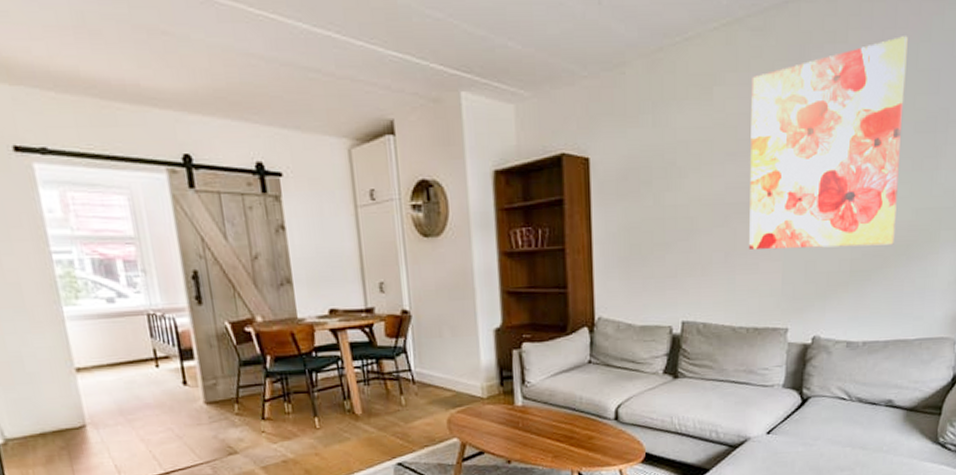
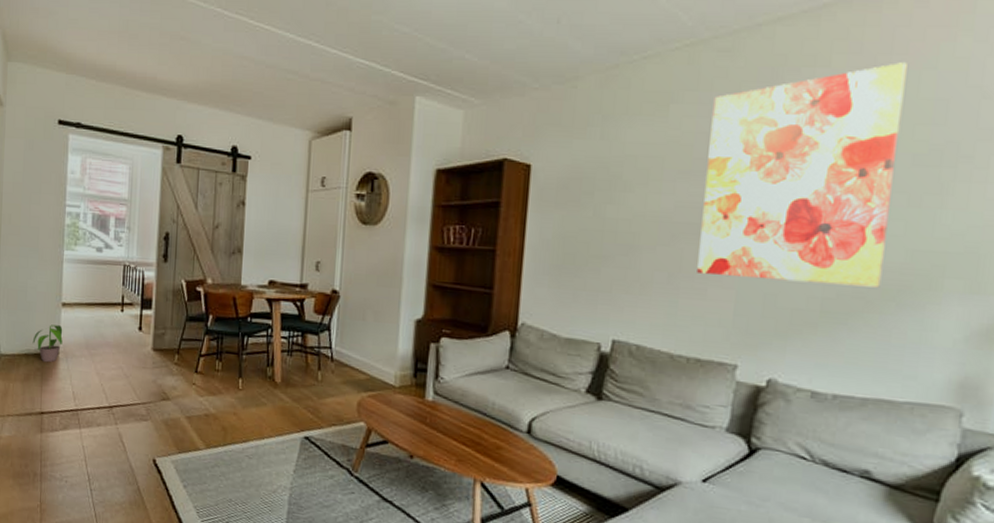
potted plant: none [46,394,88,439] -> present [32,325,63,363]

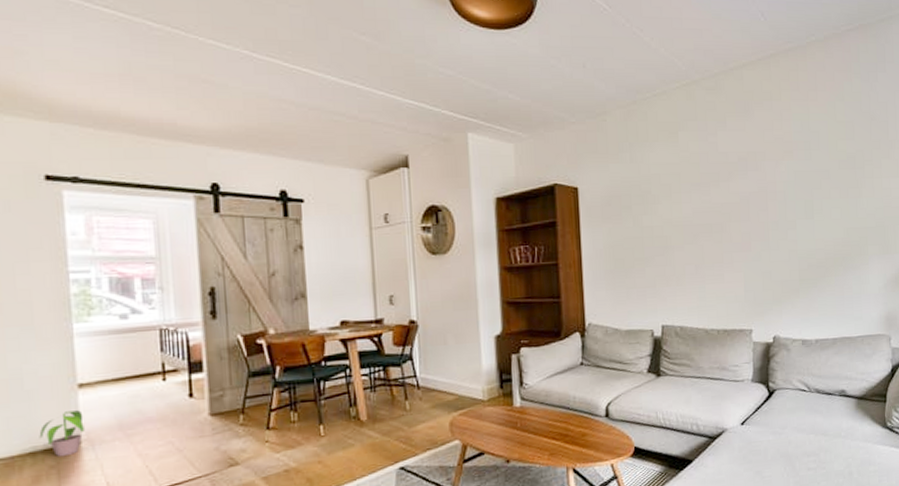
wall art: present [697,62,907,288] -> none [708,96,833,263]

